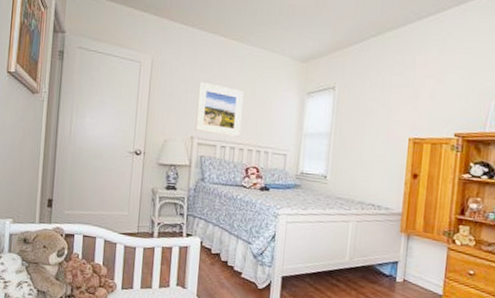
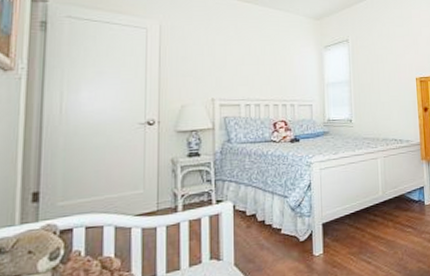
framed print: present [195,81,244,137] -> none [215,43,264,94]

